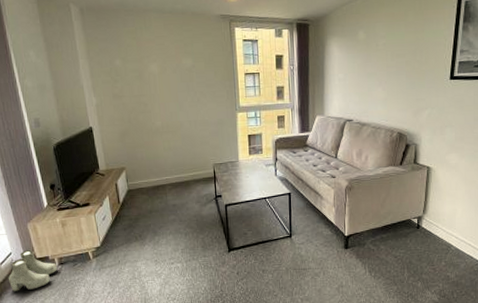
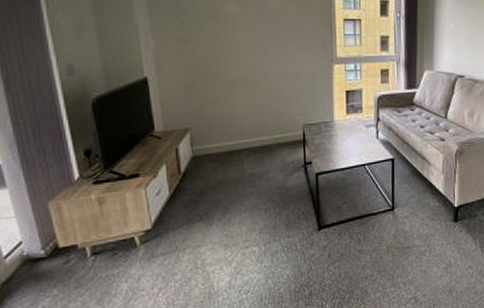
boots: present [9,249,58,292] -> none [16,236,90,295]

